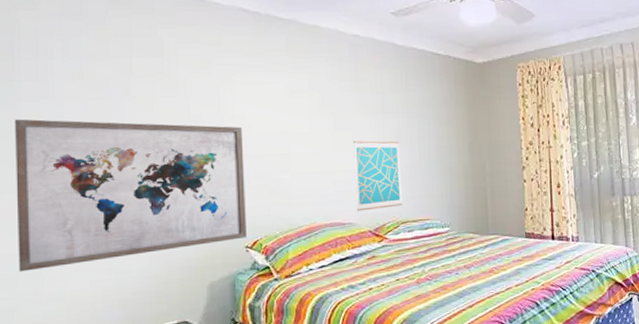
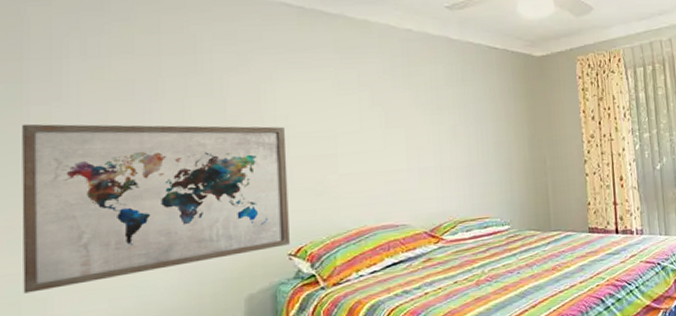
wall art: present [354,140,402,211] -> none [407,137,460,212]

